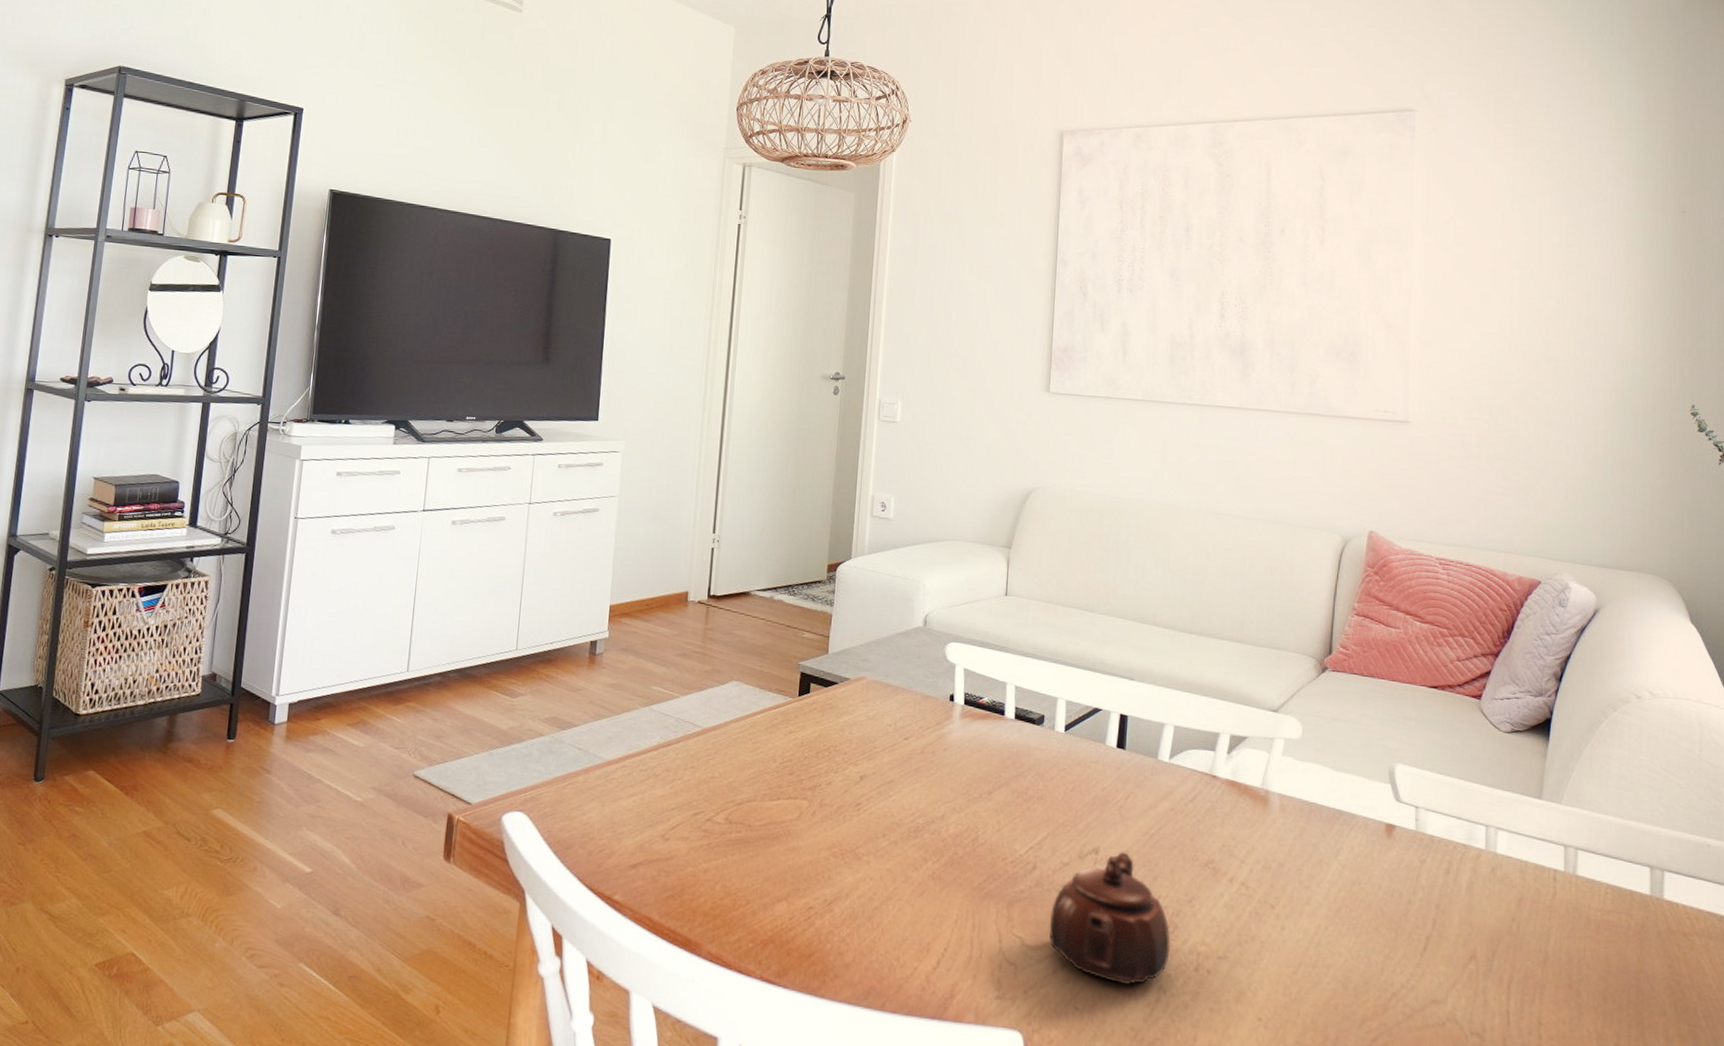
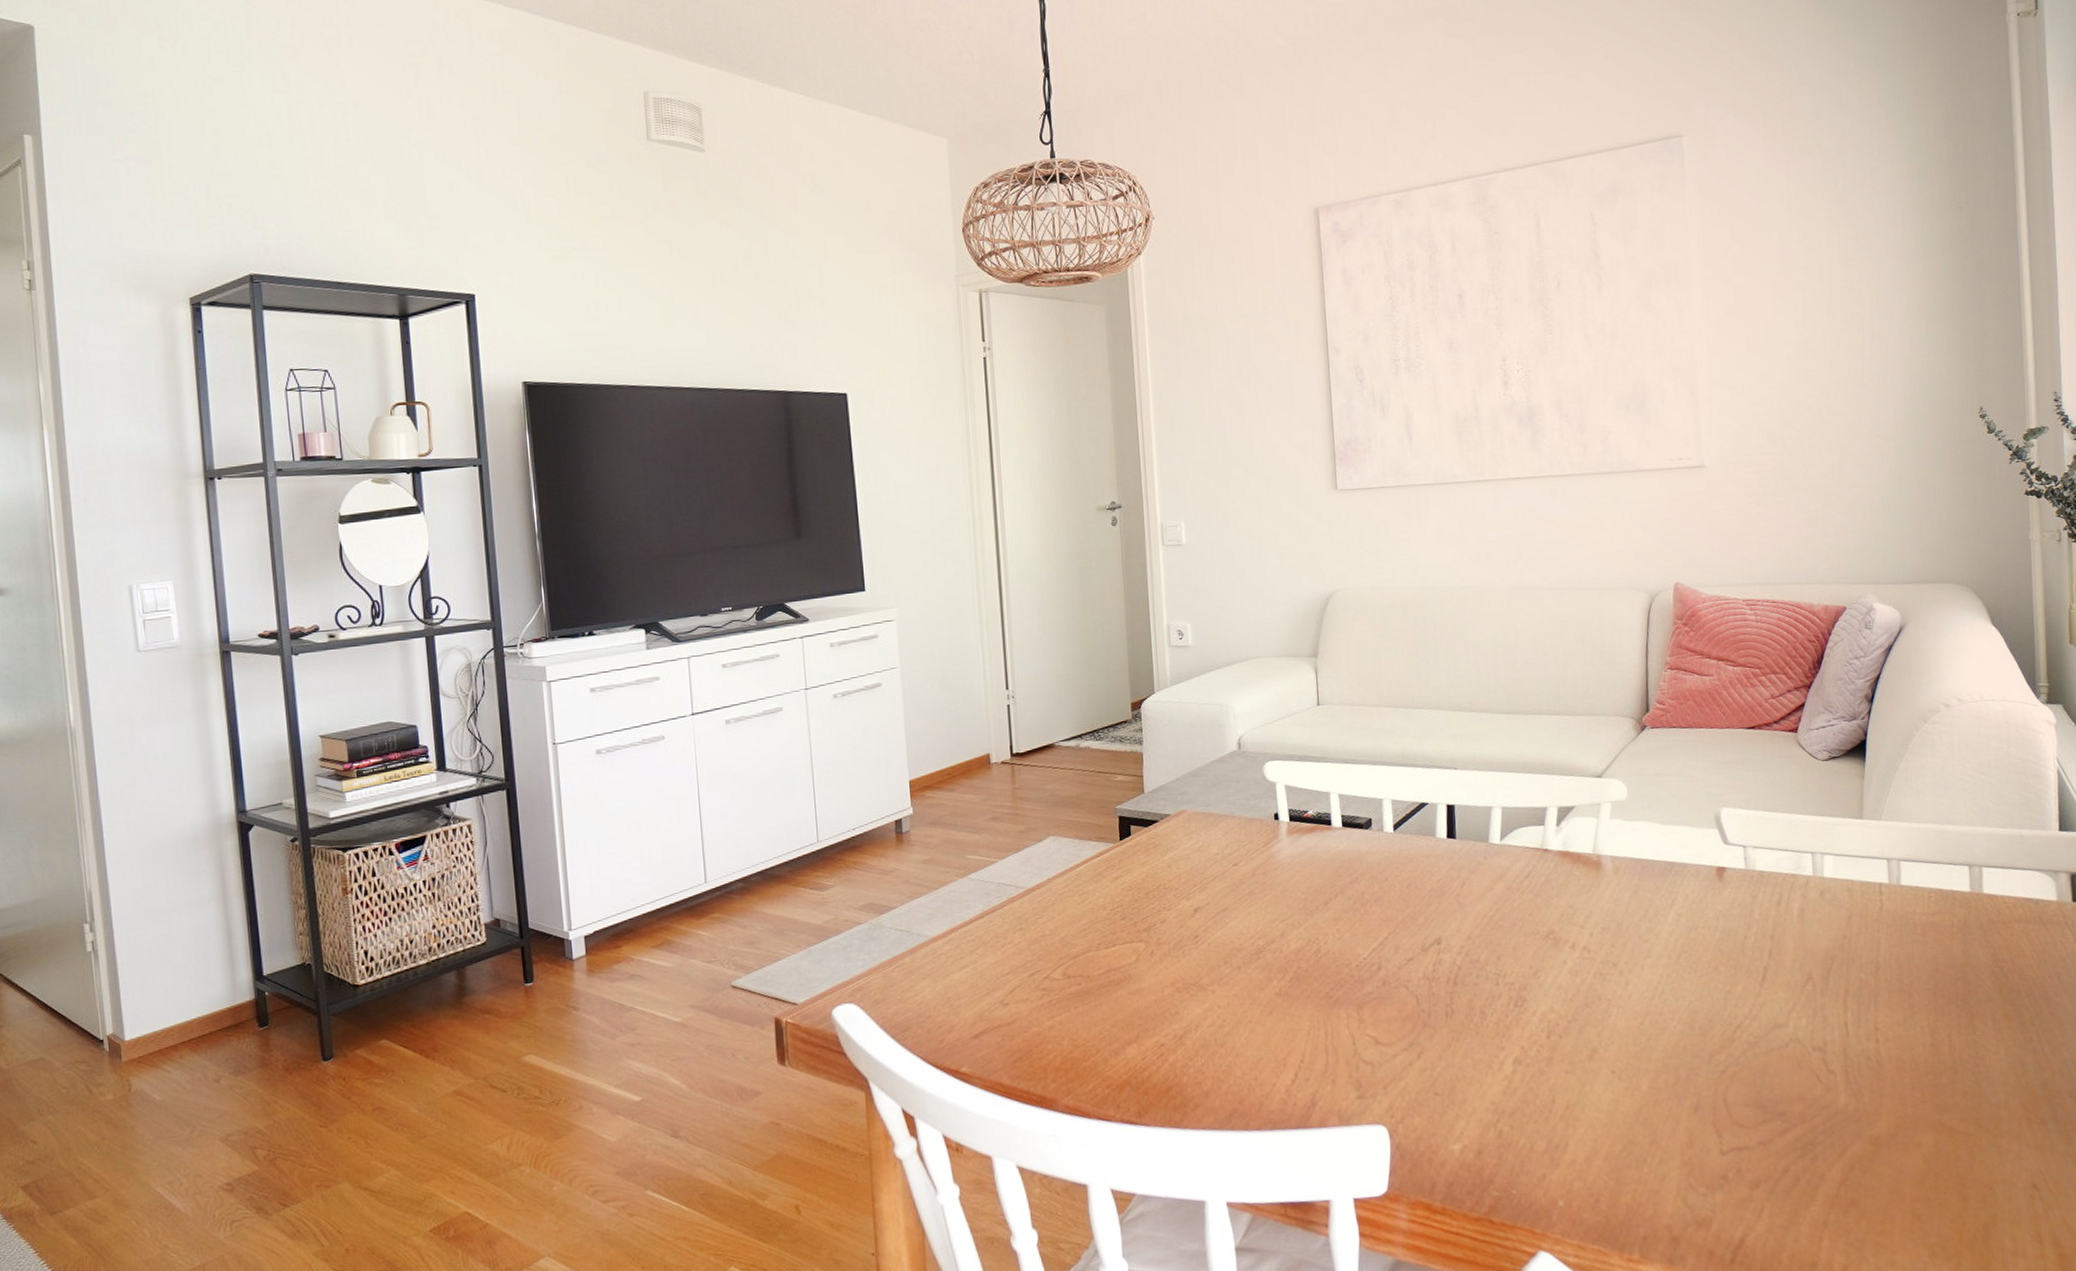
teapot: present [1049,852,1170,986] -> none [1400,938,1521,1064]

